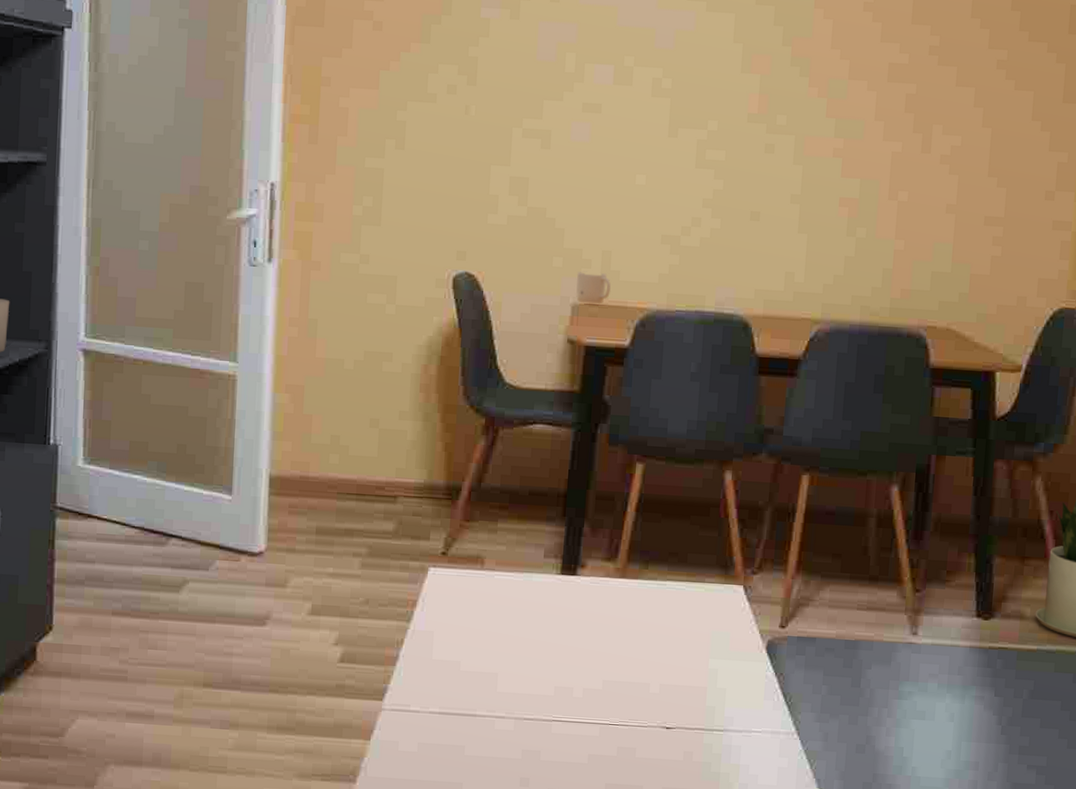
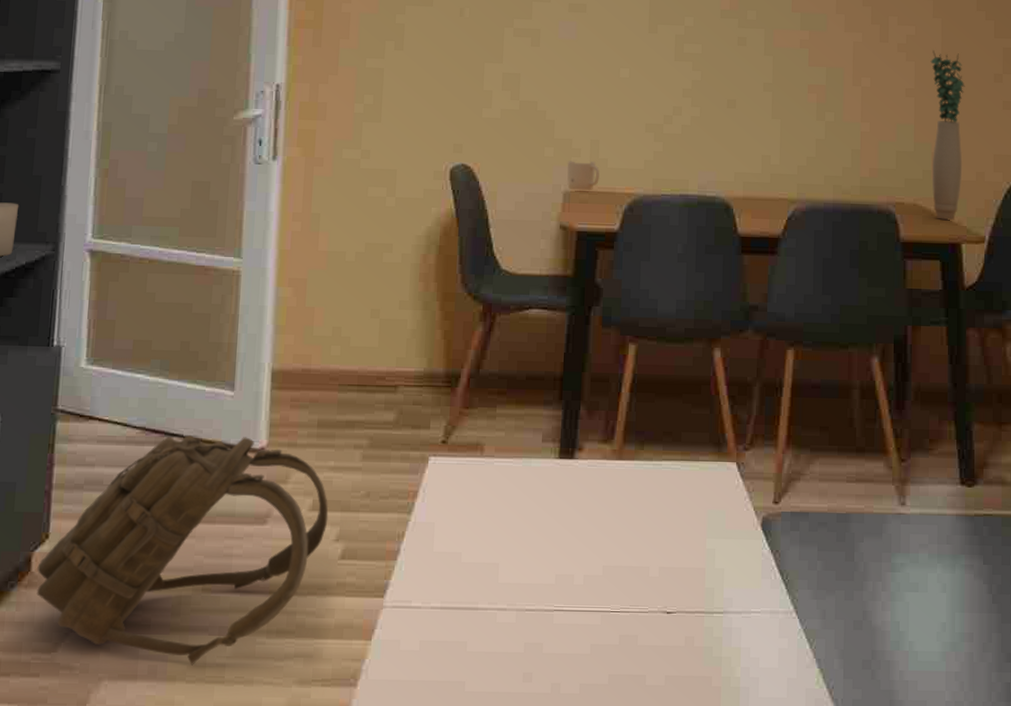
backpack: none [42,536,328,755] -> present [36,434,329,666]
vase: none [968,163,1013,346] -> present [930,50,965,220]

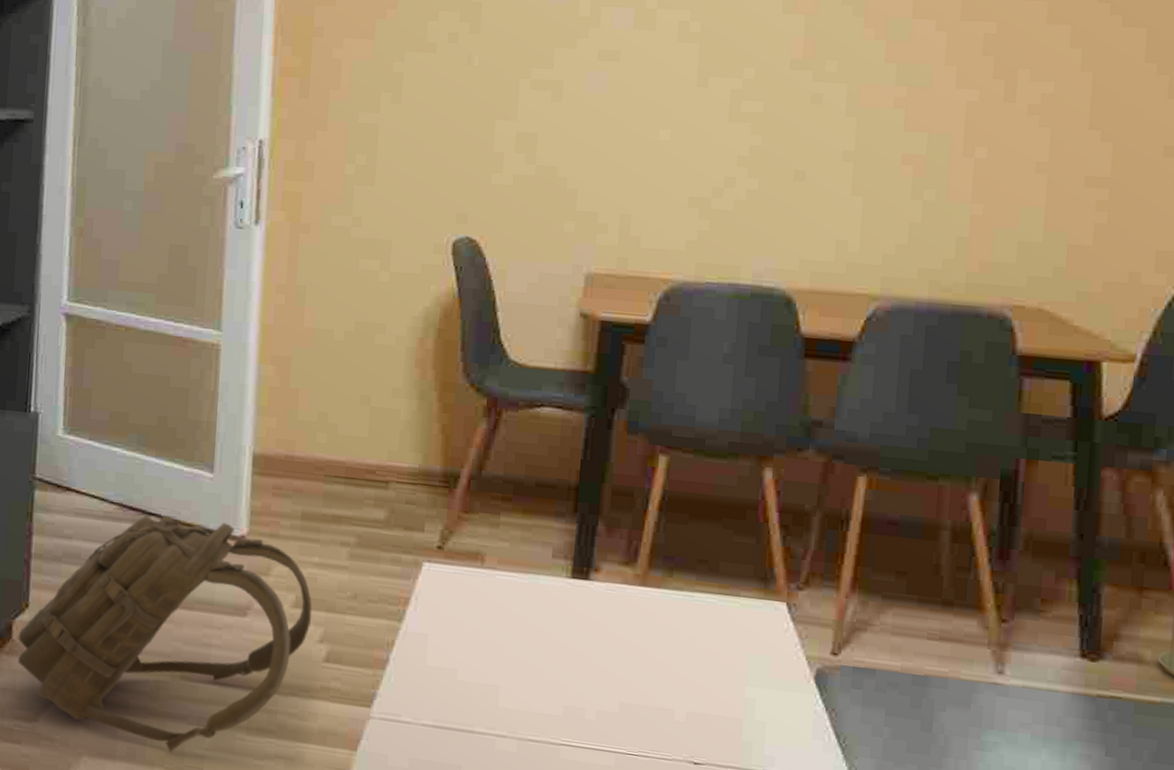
mug: present [567,160,600,191] -> none [590,236,630,274]
vase: present [930,50,965,220] -> none [1065,113,1121,331]

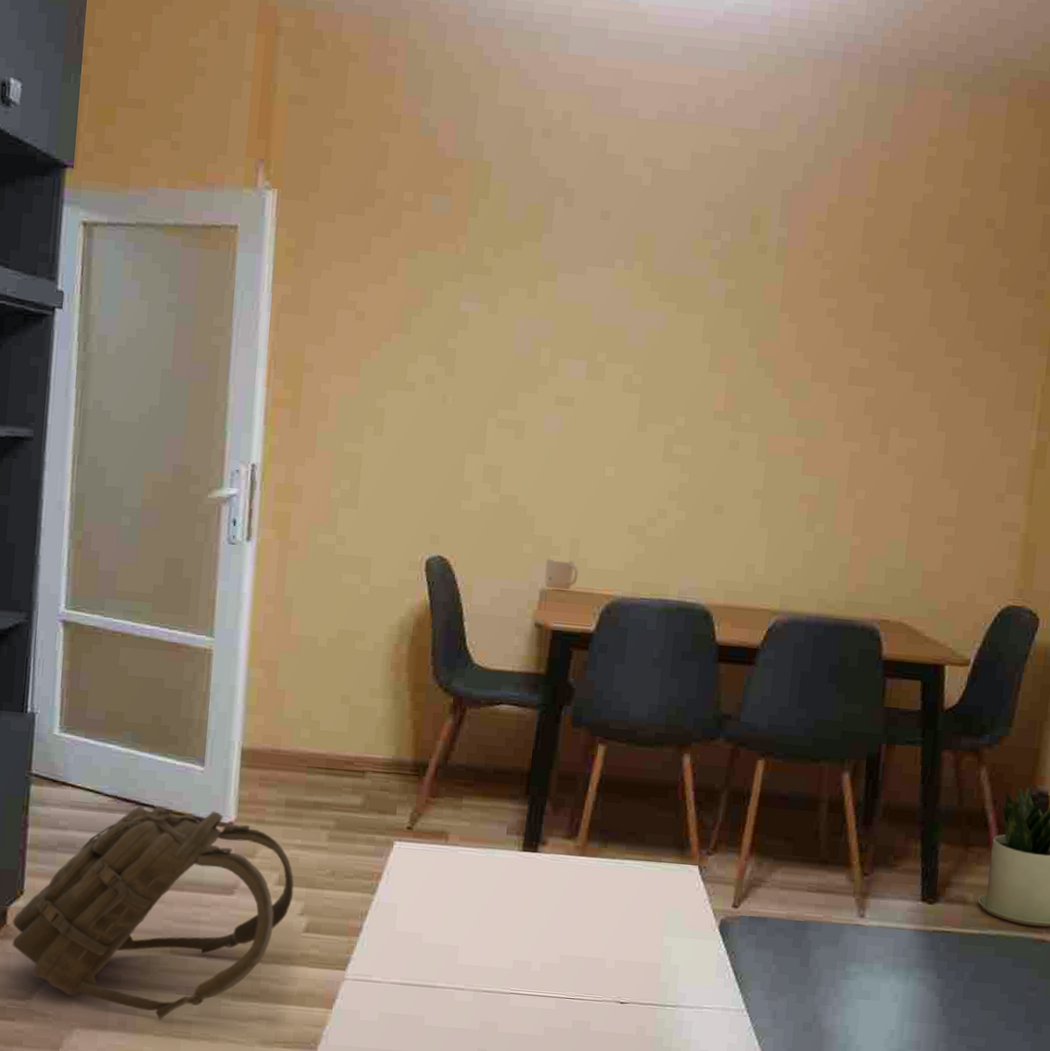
mug: none [590,236,630,274] -> present [544,557,578,590]

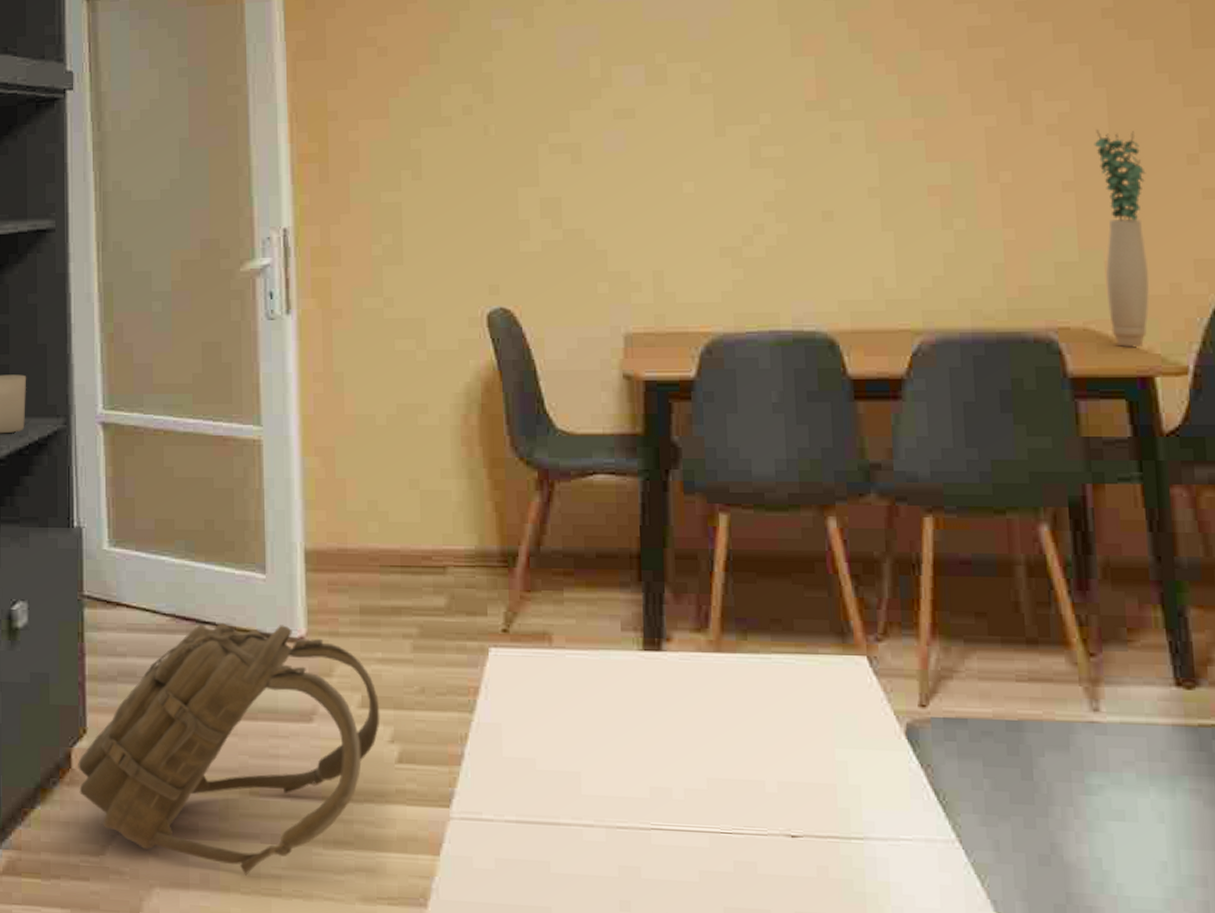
mug: present [544,557,578,590] -> none [626,295,667,332]
vase: none [919,465,964,641] -> present [1094,129,1150,347]

